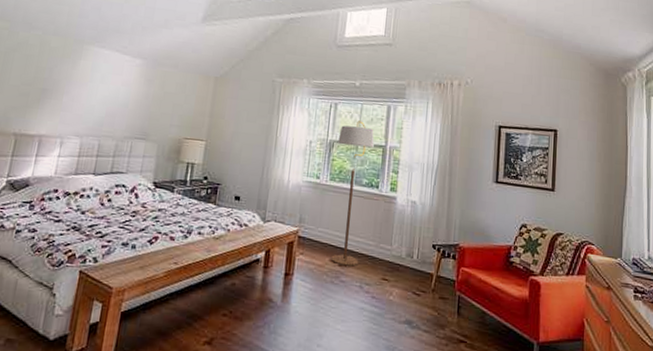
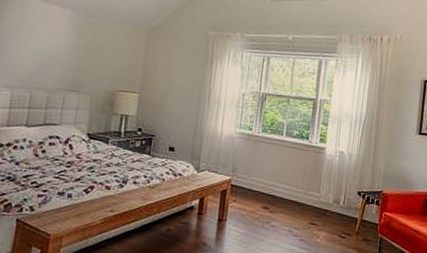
floor lamp: present [331,121,375,267] -> none [262,74,306,212]

